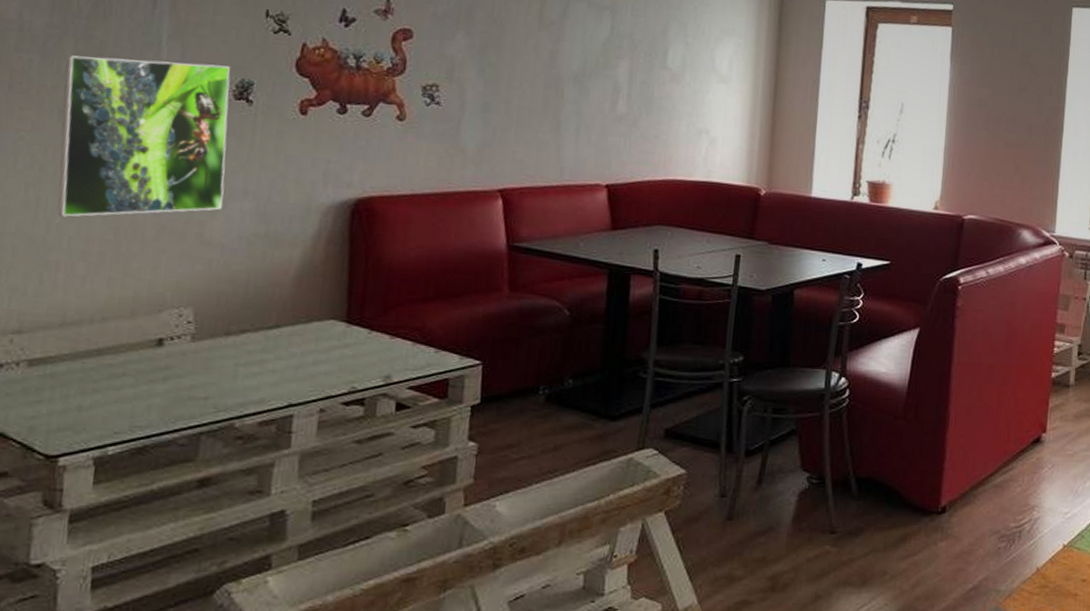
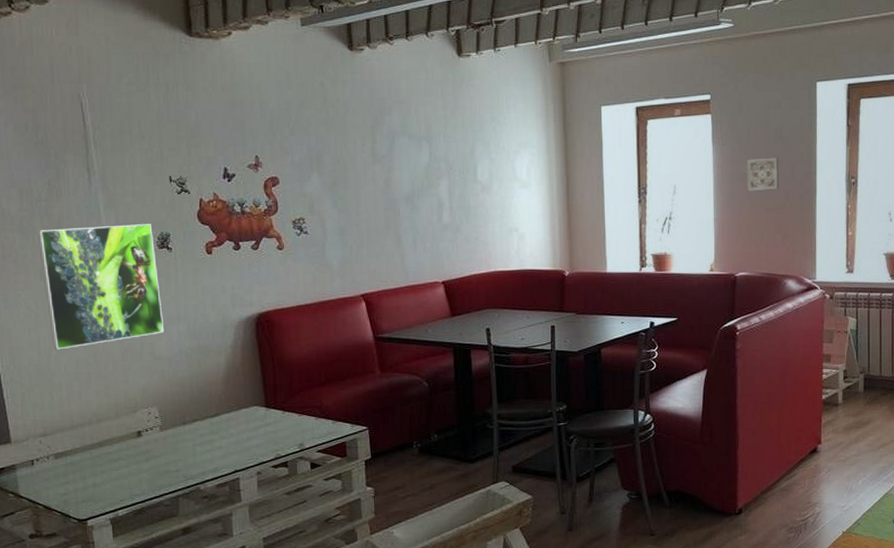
wall ornament: none [985,84,1024,124] -> present [747,157,779,192]

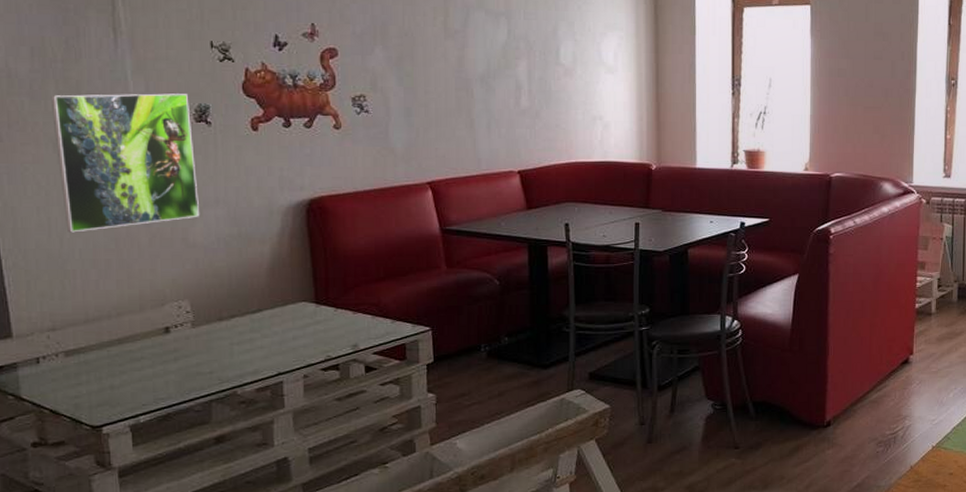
wall ornament: present [747,157,779,192] -> none [845,54,878,89]

